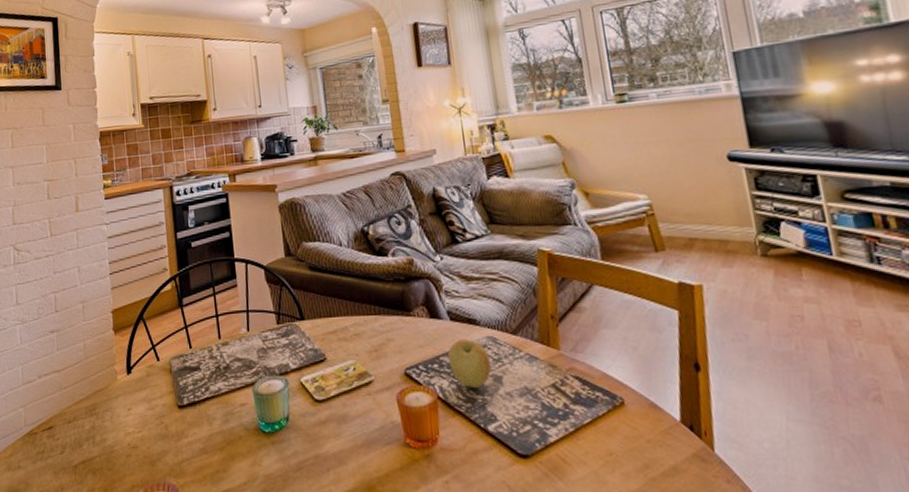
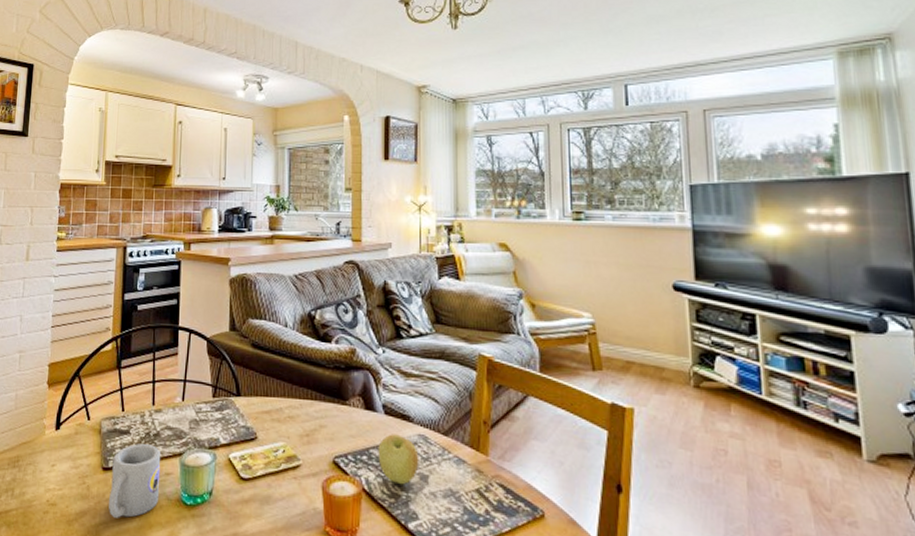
mug: none [187,378,238,453] -> present [109,443,161,518]

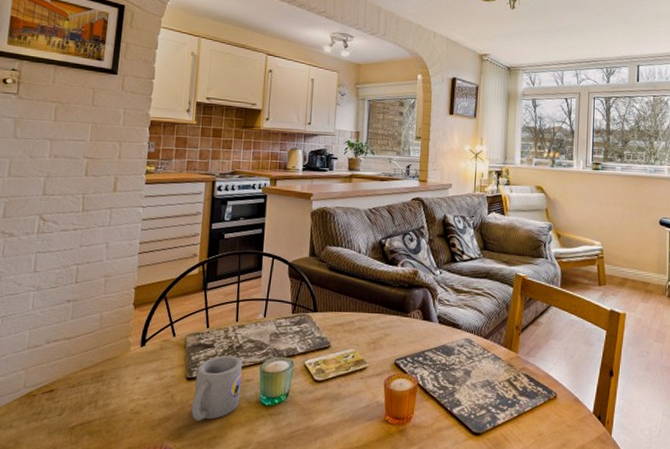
apple: present [378,434,419,485] -> none [431,339,465,379]

